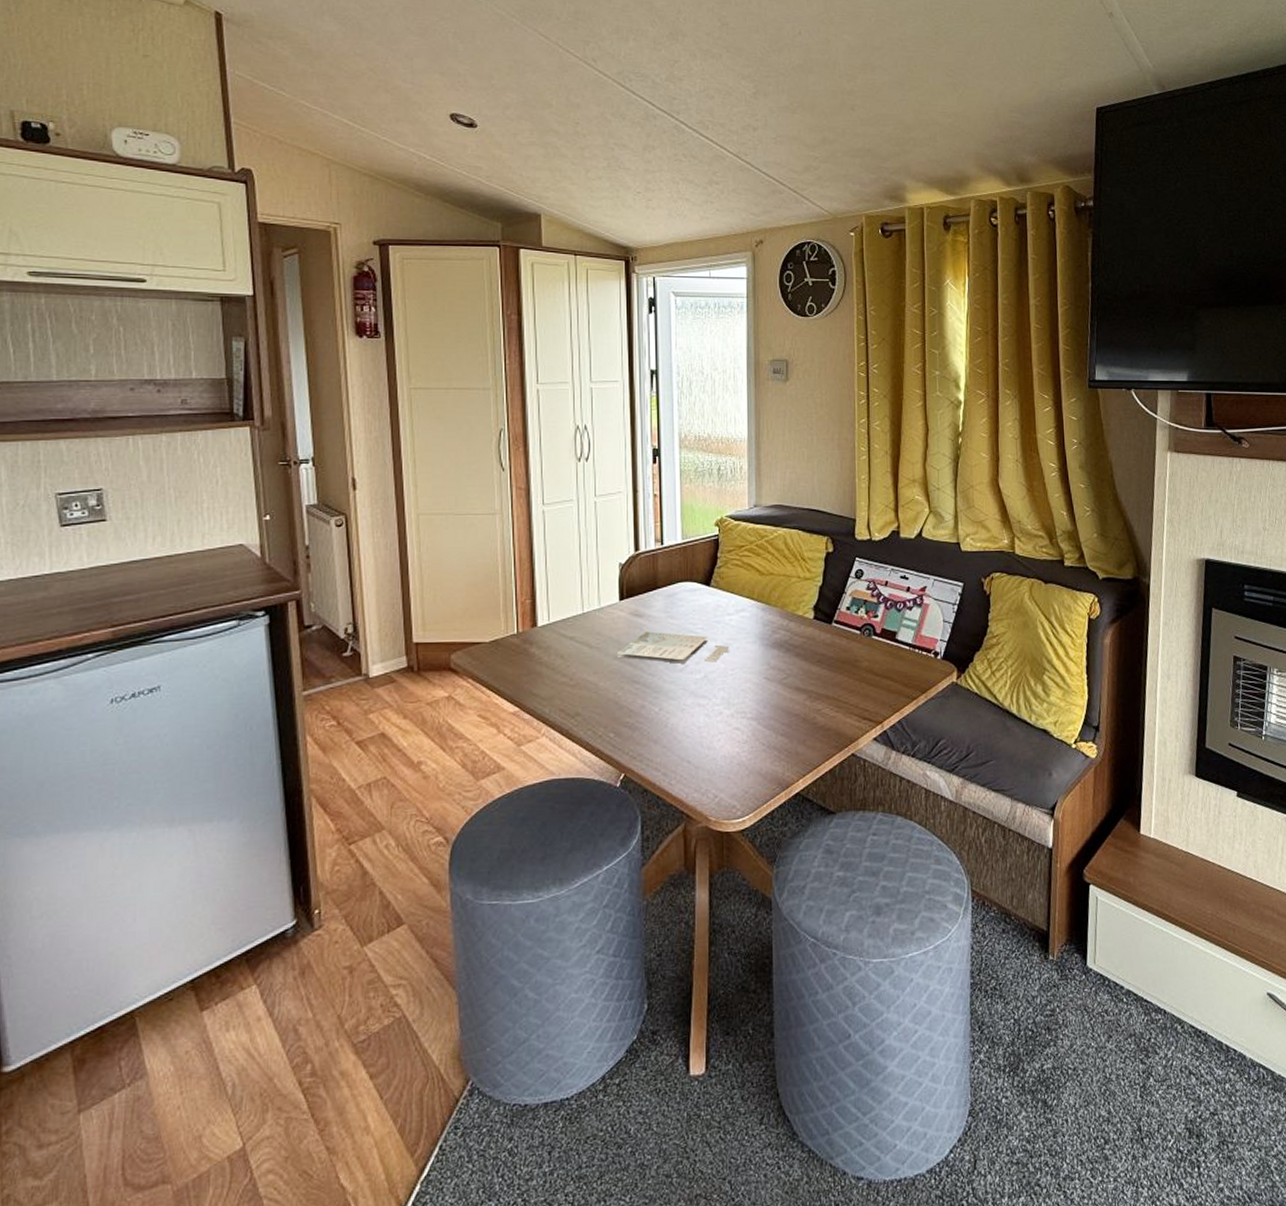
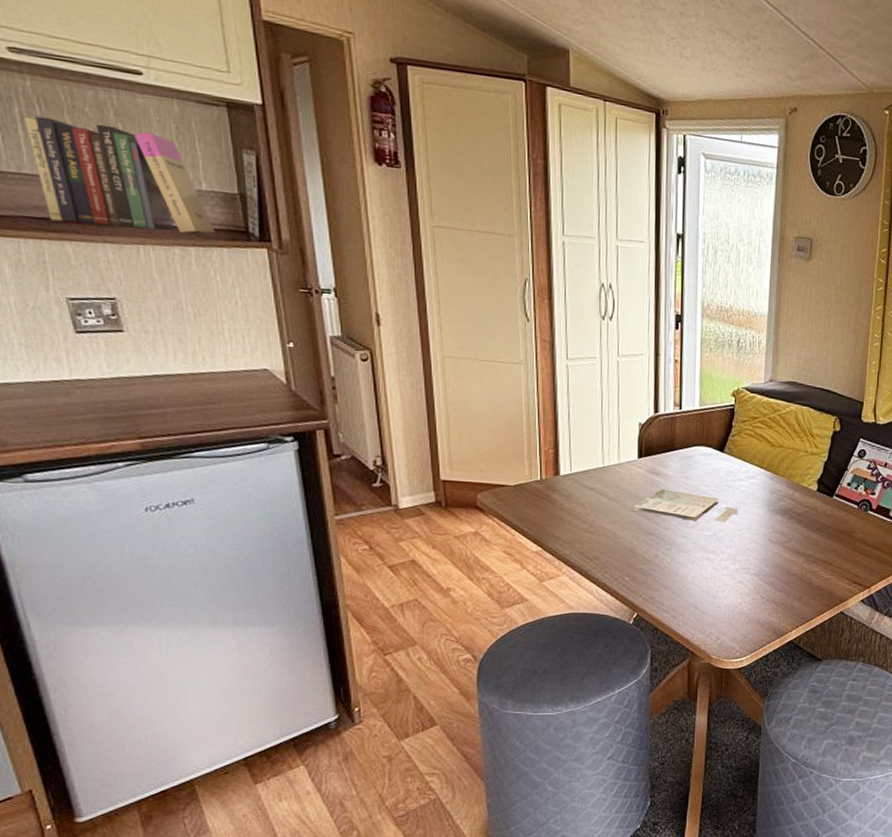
books: none [35,328,201,422] -> present [23,116,215,235]

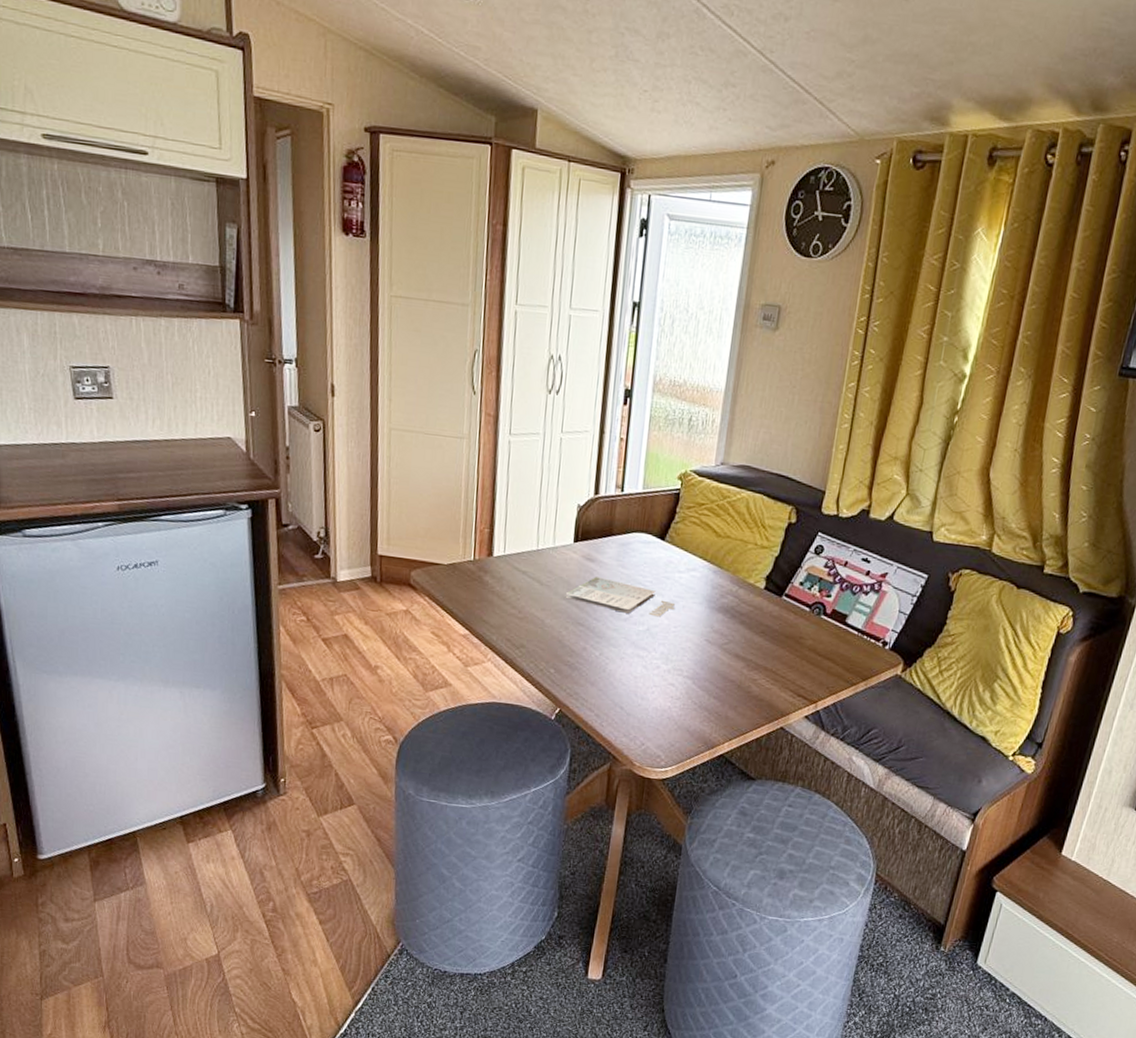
books: present [23,116,215,235] -> none [49,197,196,306]

